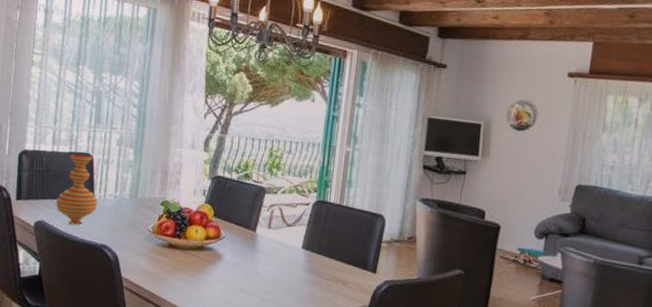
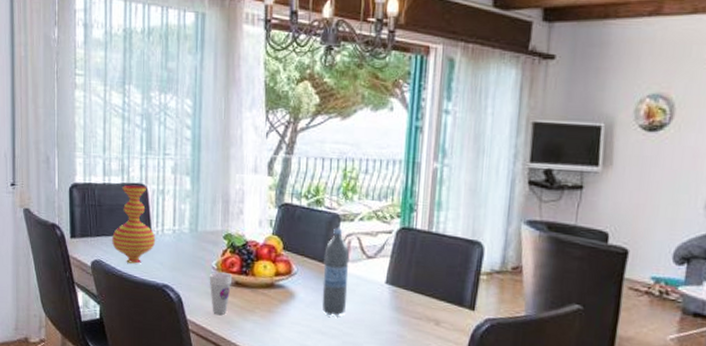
cup: none [144,234,167,274] -> present [209,272,233,316]
water bottle: none [245,199,272,276] -> present [322,228,350,316]

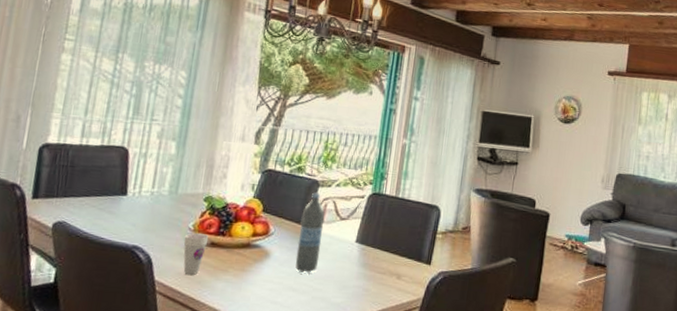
vase: present [112,185,156,264] -> none [80,147,132,225]

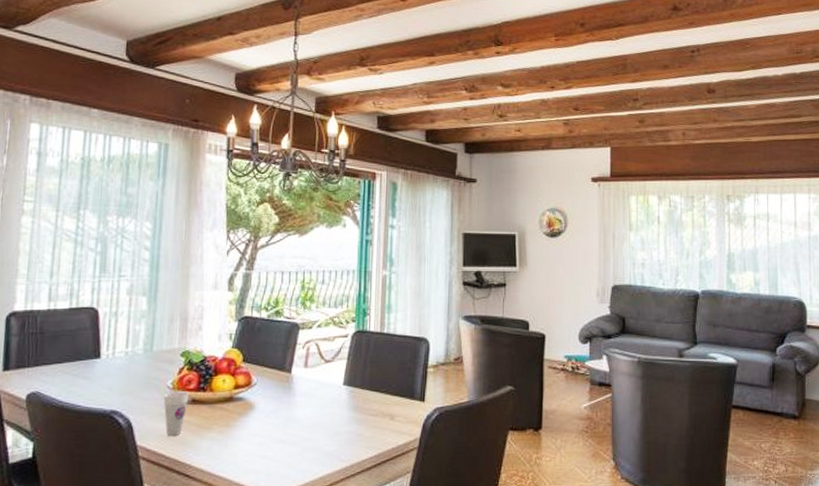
water bottle: present [295,192,325,273] -> none [282,336,309,422]

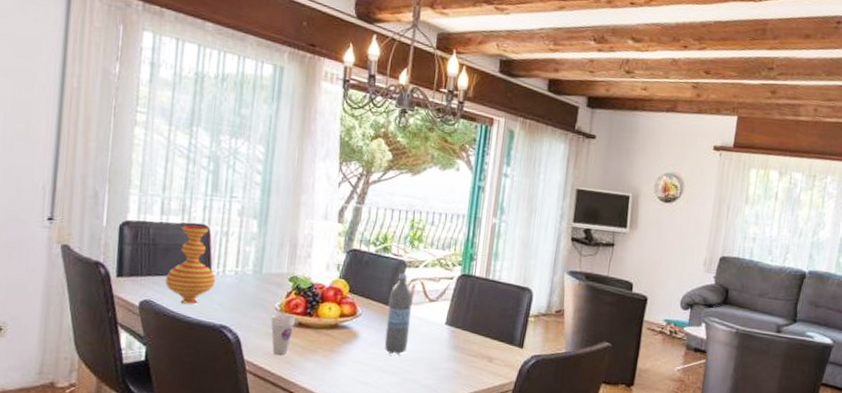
vase: none [53,309,106,392] -> present [165,225,216,304]
water bottle: none [282,336,309,422] -> present [384,273,413,355]

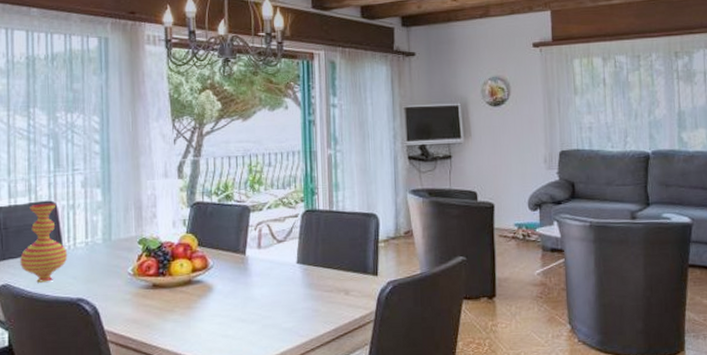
cup: present [270,313,296,356] -> none [125,277,150,321]
water bottle: present [384,273,413,355] -> none [238,218,263,302]

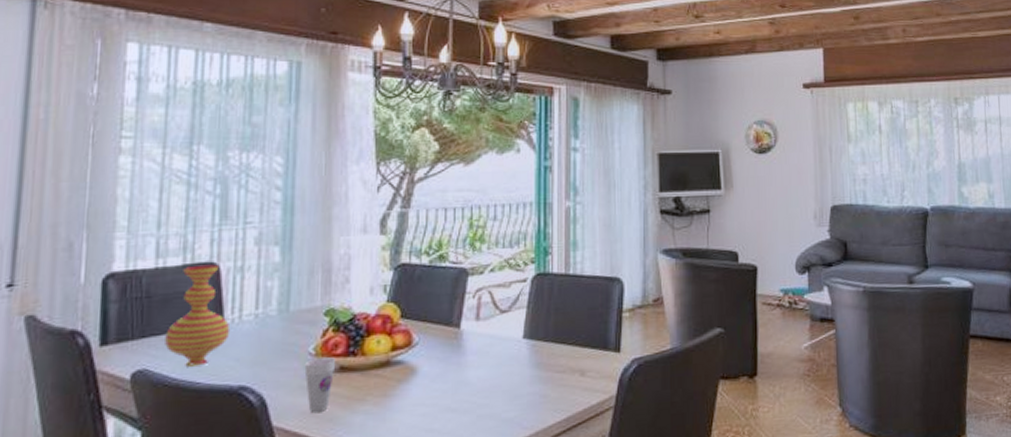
cup: none [125,277,150,321] -> present [304,357,336,414]

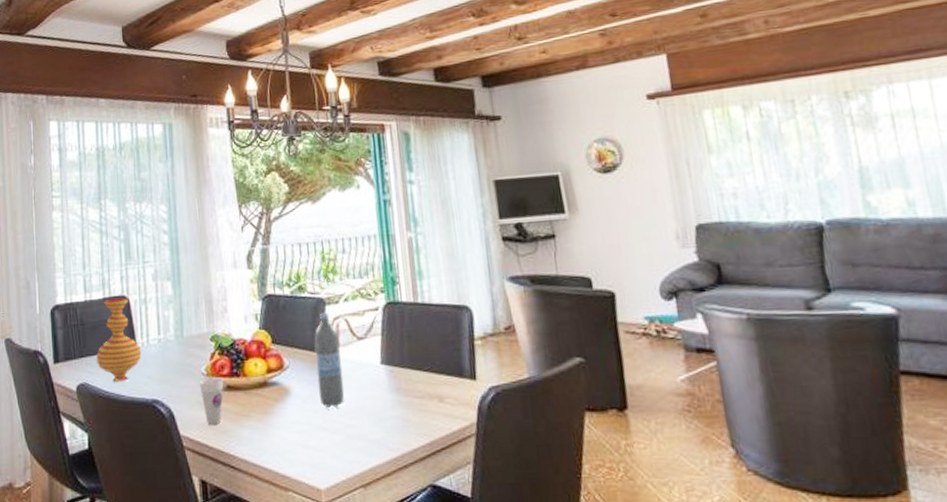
water bottle: none [450,283,481,387] -> present [314,312,345,408]

